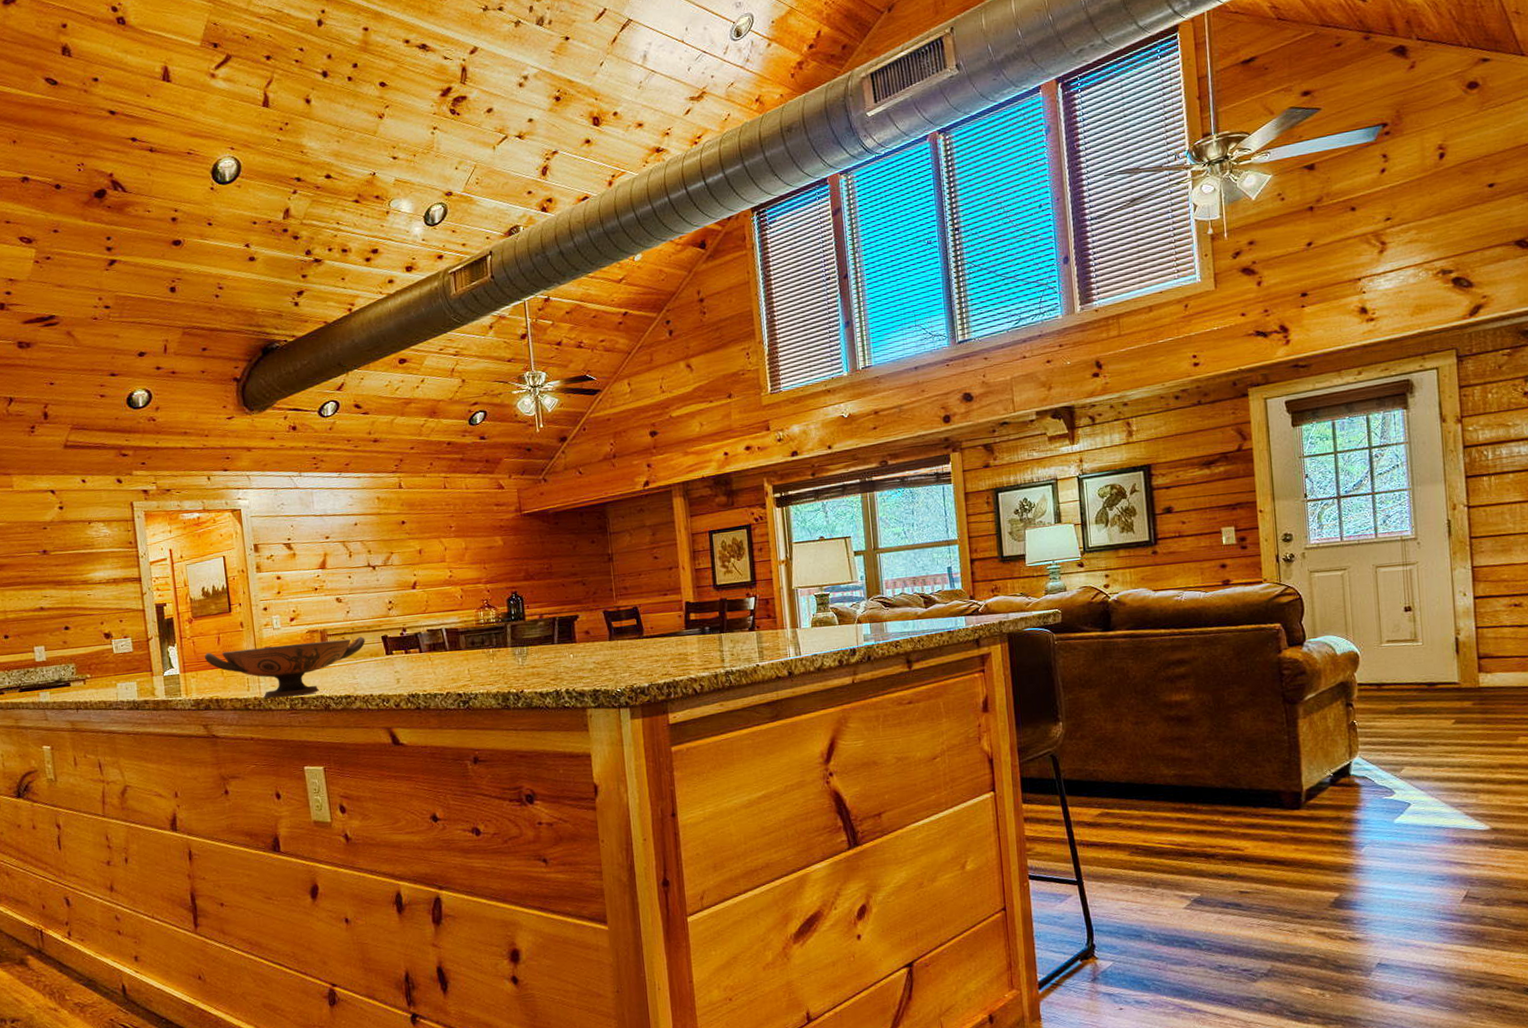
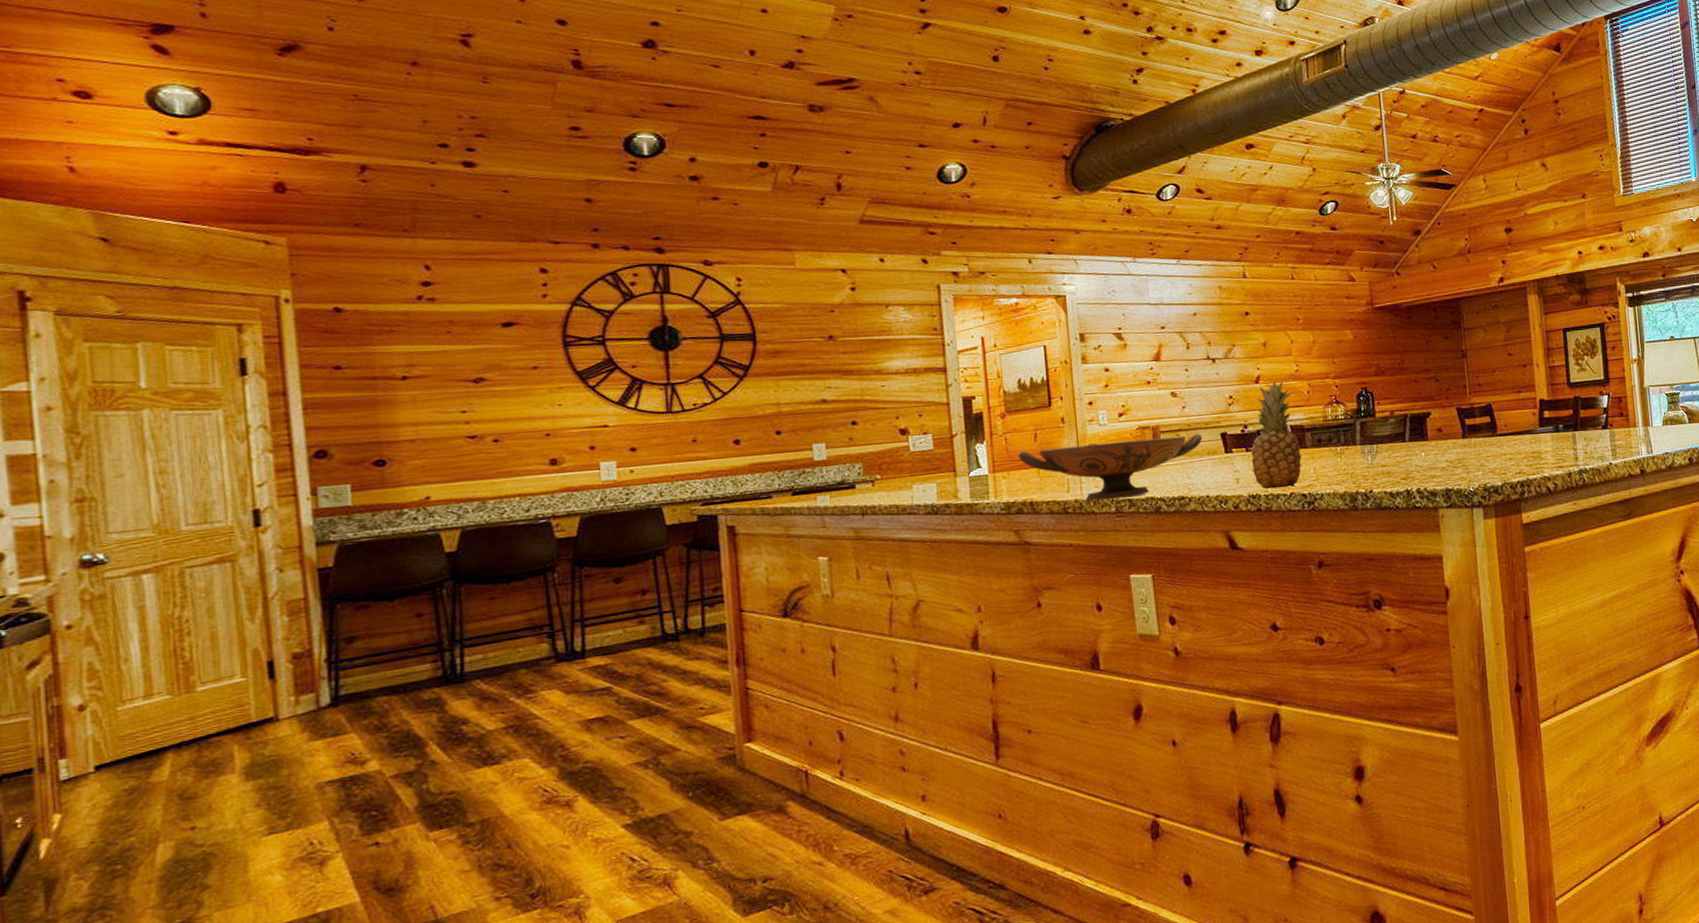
fruit: none [409,585,457,689] -> present [1250,380,1302,490]

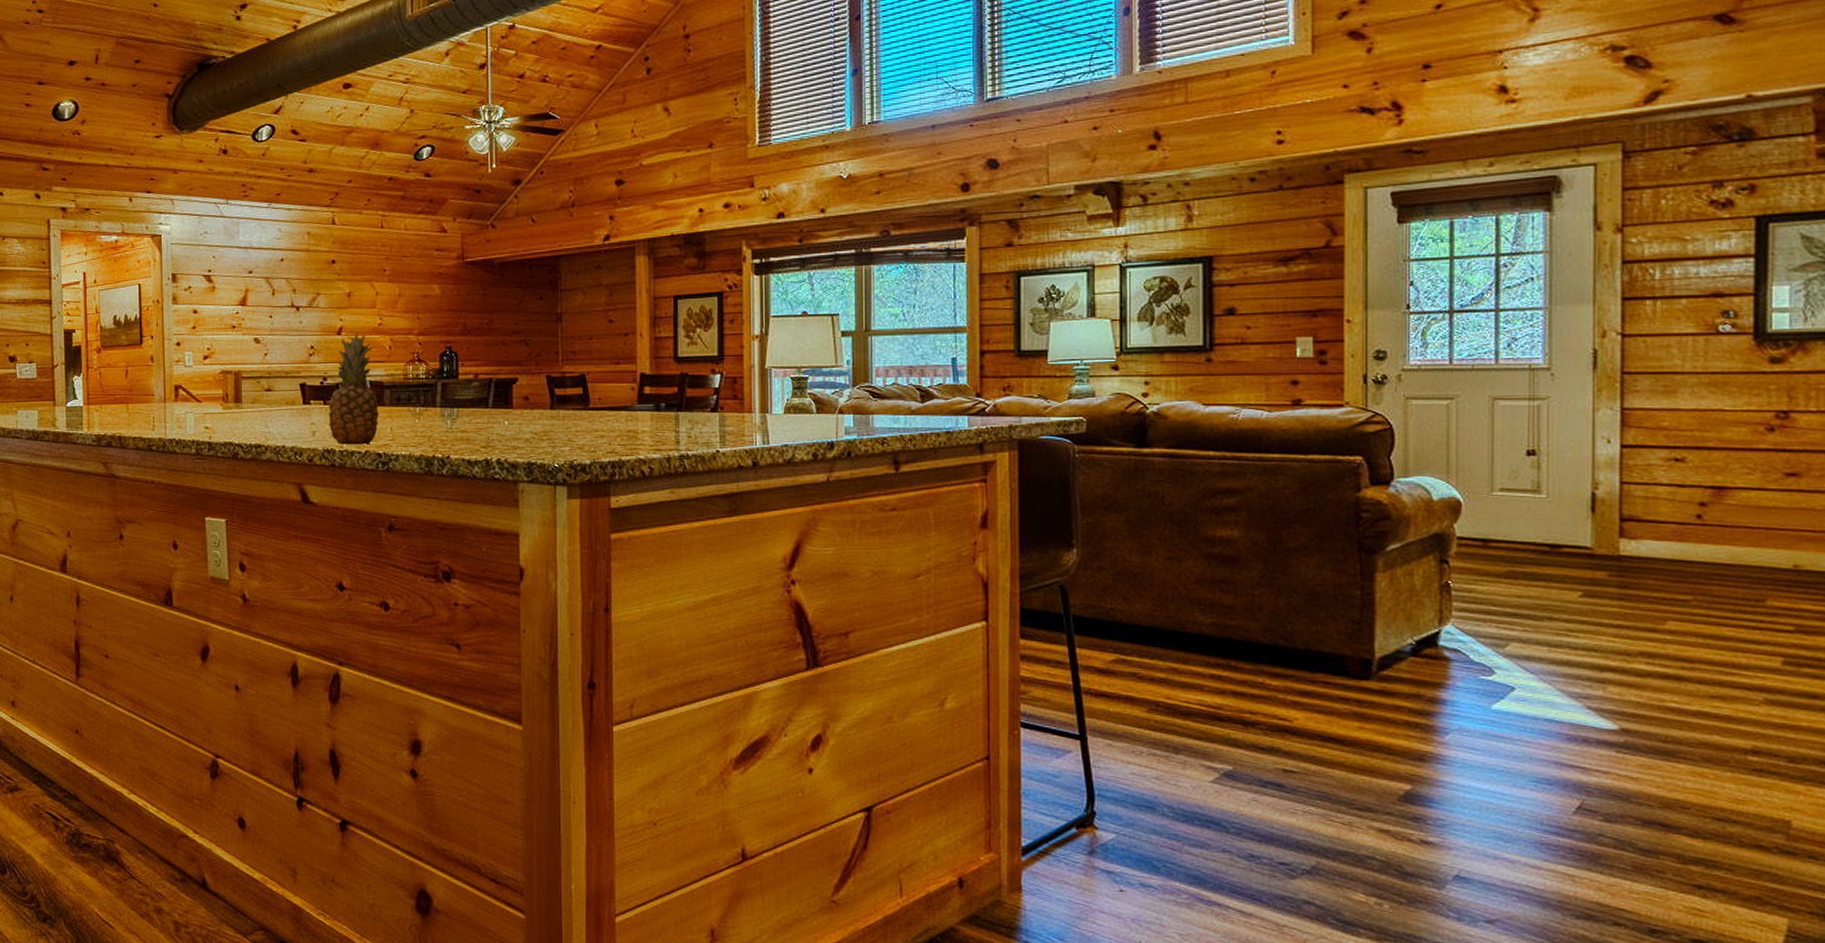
decorative bowl: present [1017,434,1203,501] -> none [110,382,282,441]

